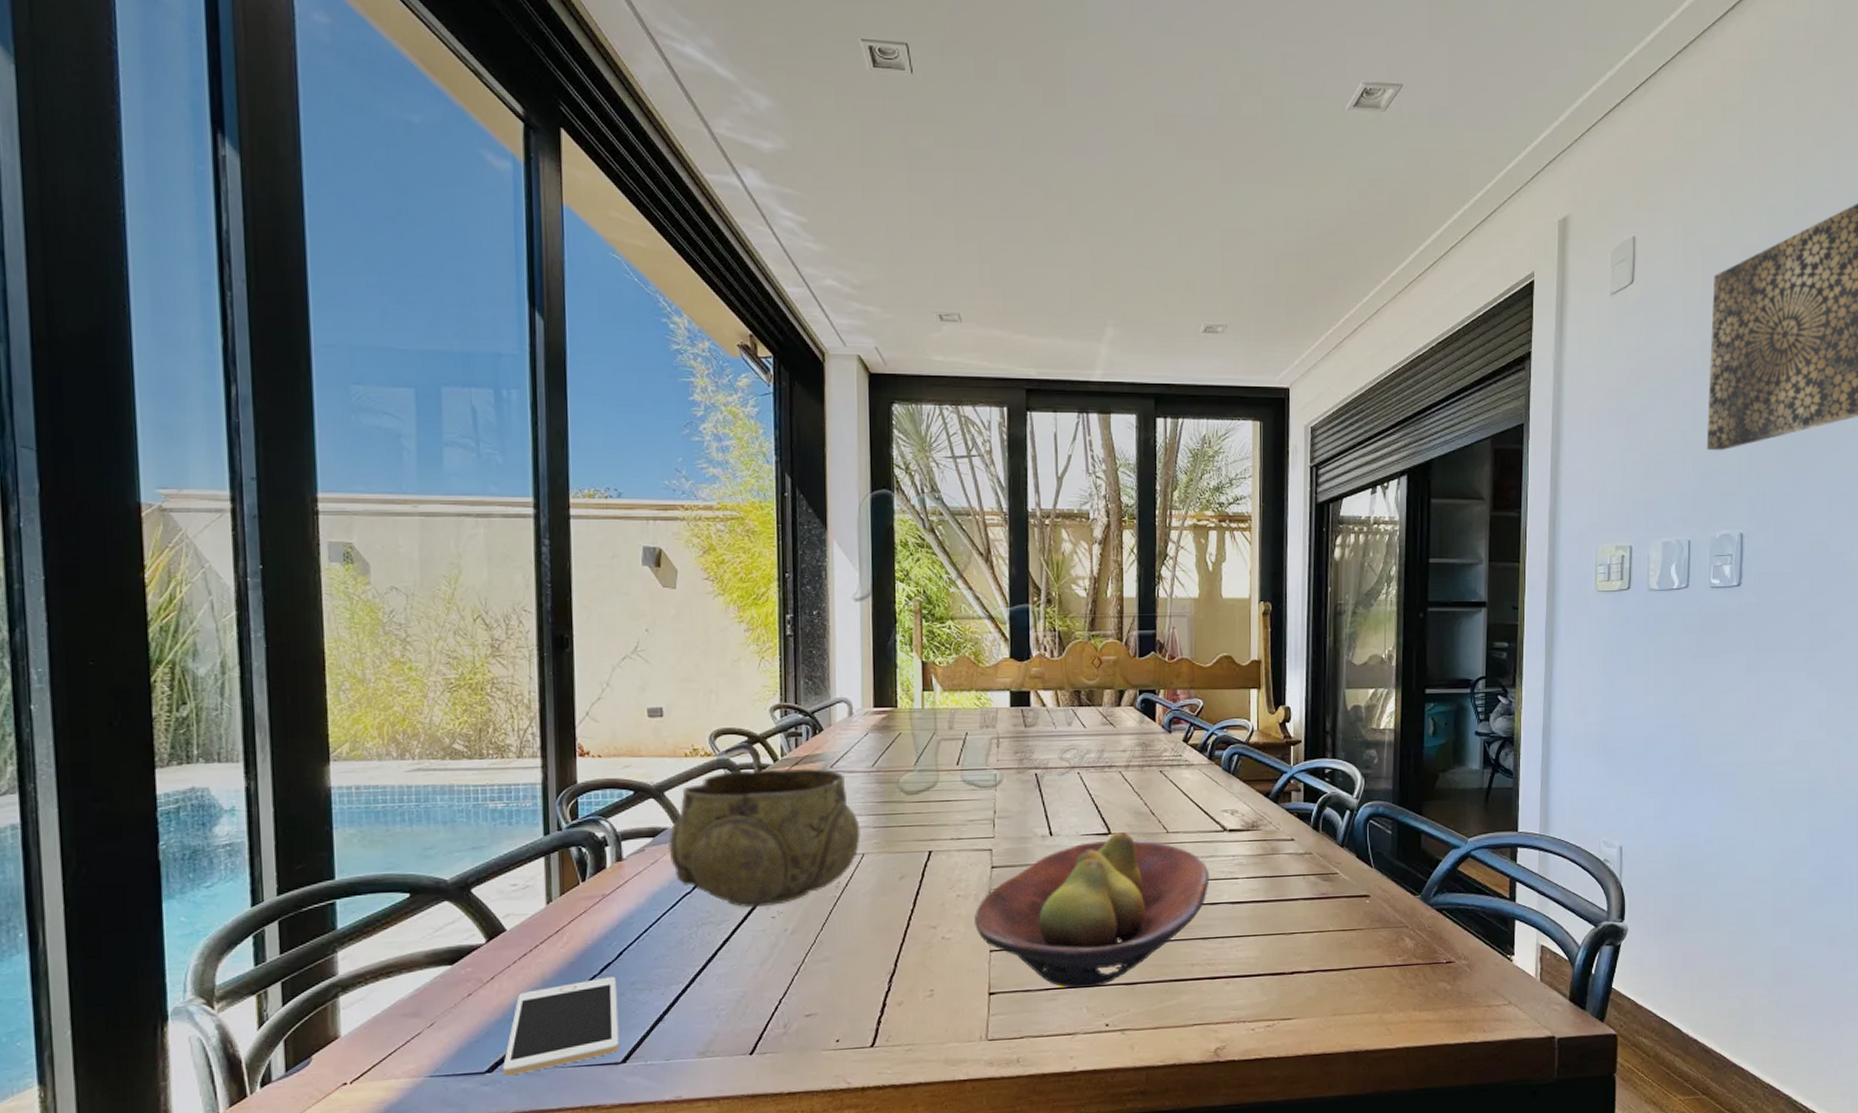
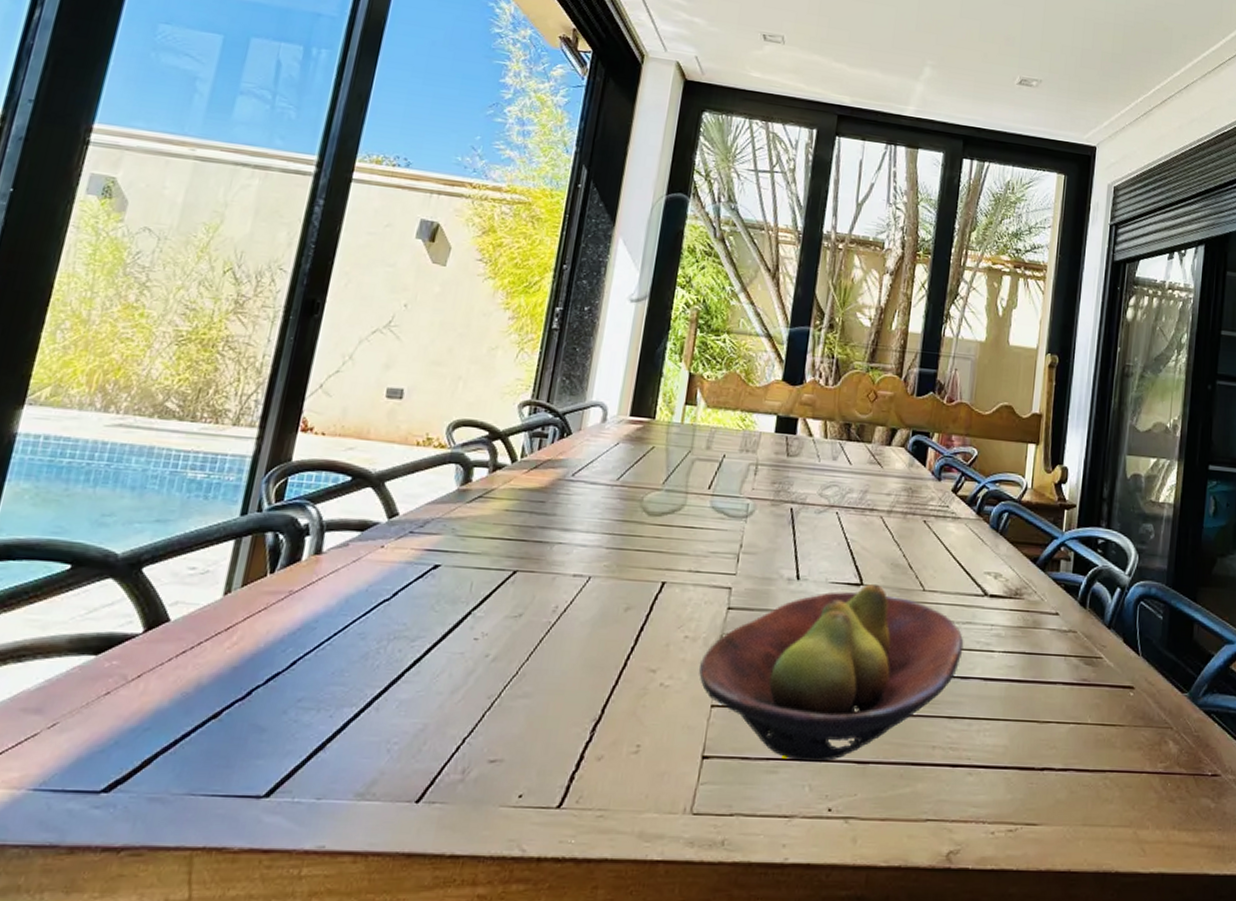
cell phone: present [503,976,620,1076] -> none [121,689,282,799]
decorative bowl: present [668,767,861,908] -> none [375,467,592,625]

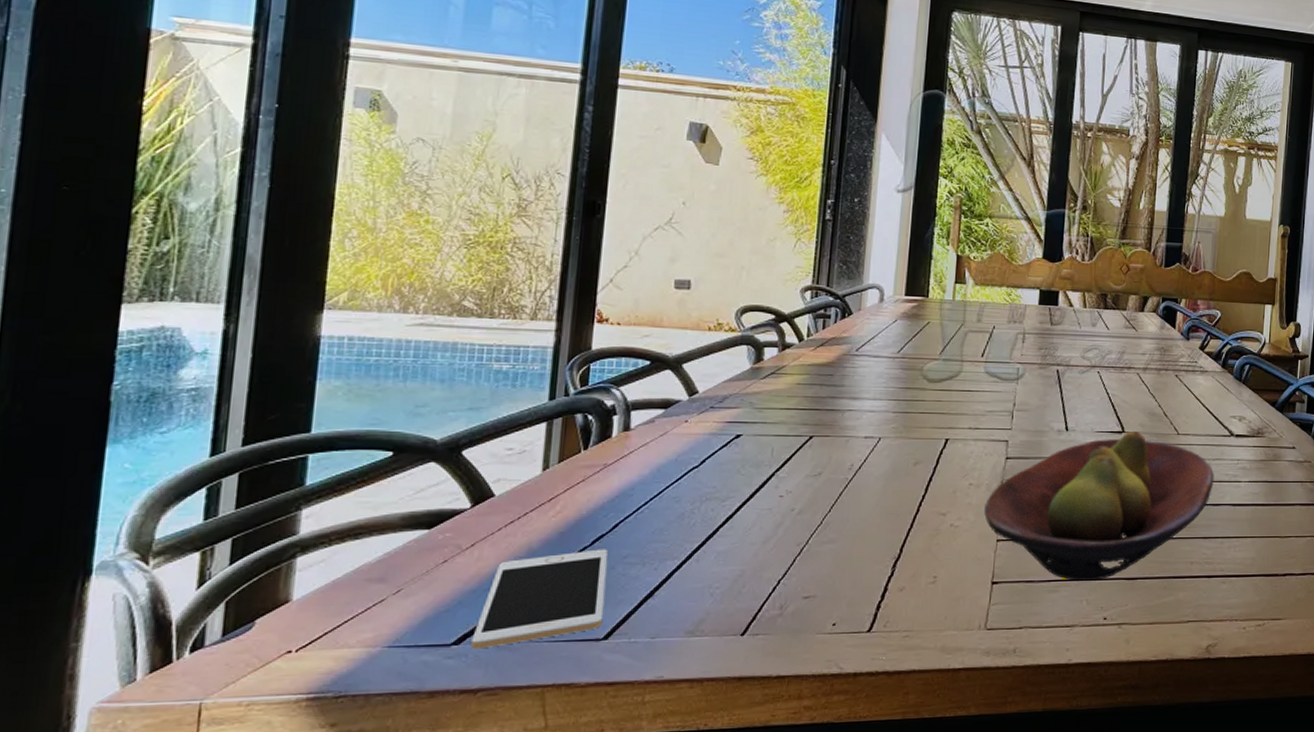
cell phone: none [121,689,282,799] -> present [471,549,608,649]

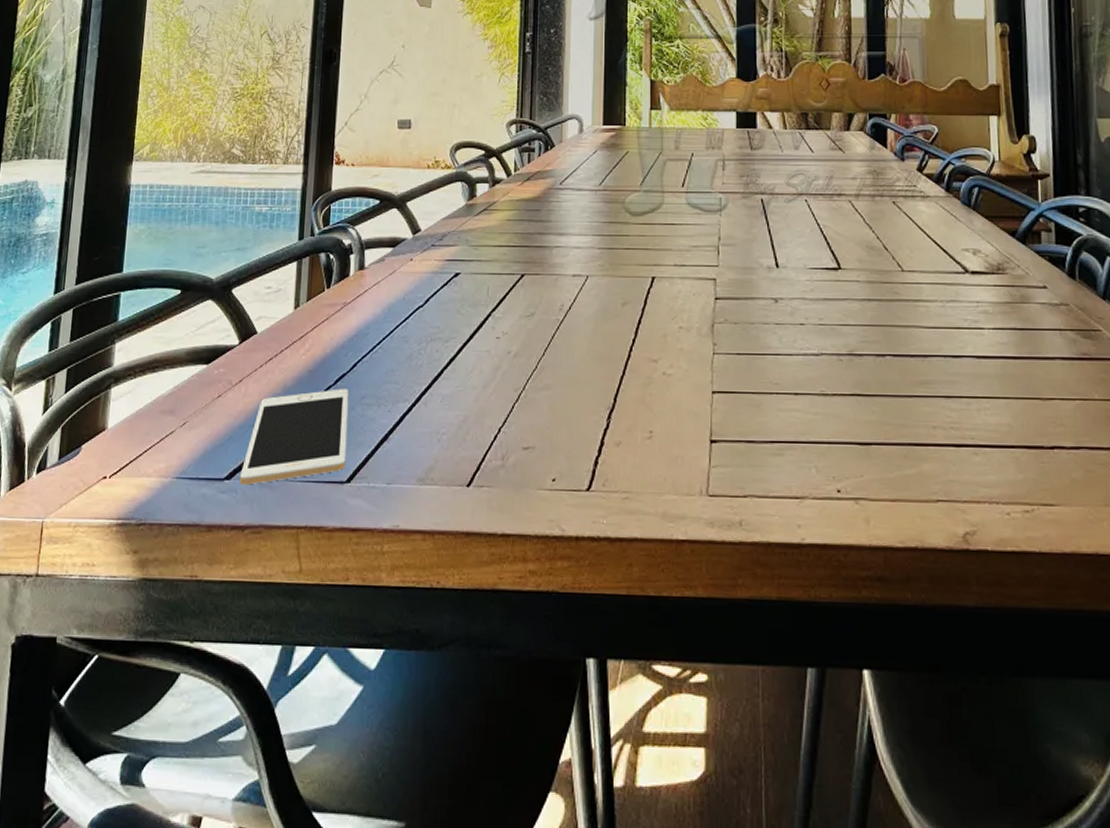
fruit bowl: present [984,430,1215,581] -> none [697,267,951,444]

